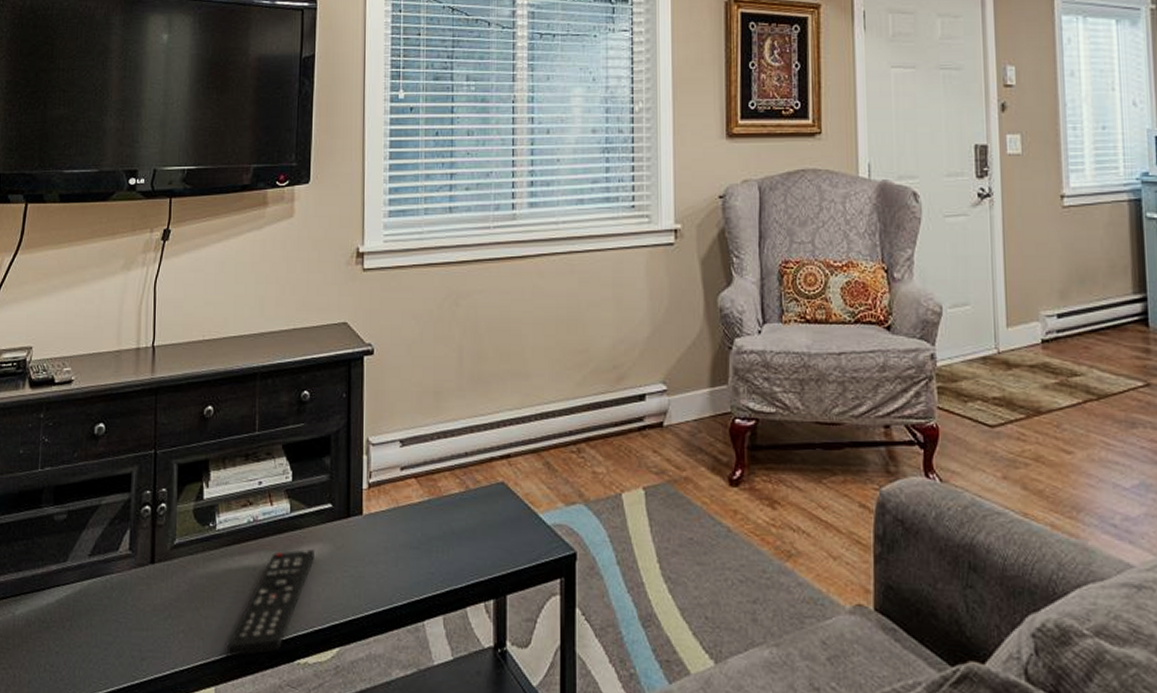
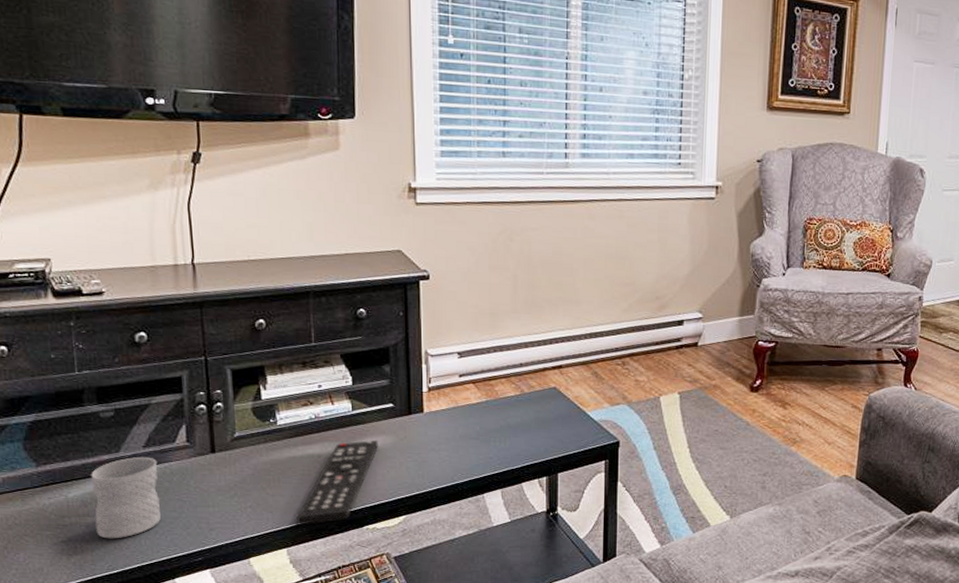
mug: none [35,567,100,668] -> present [91,456,161,539]

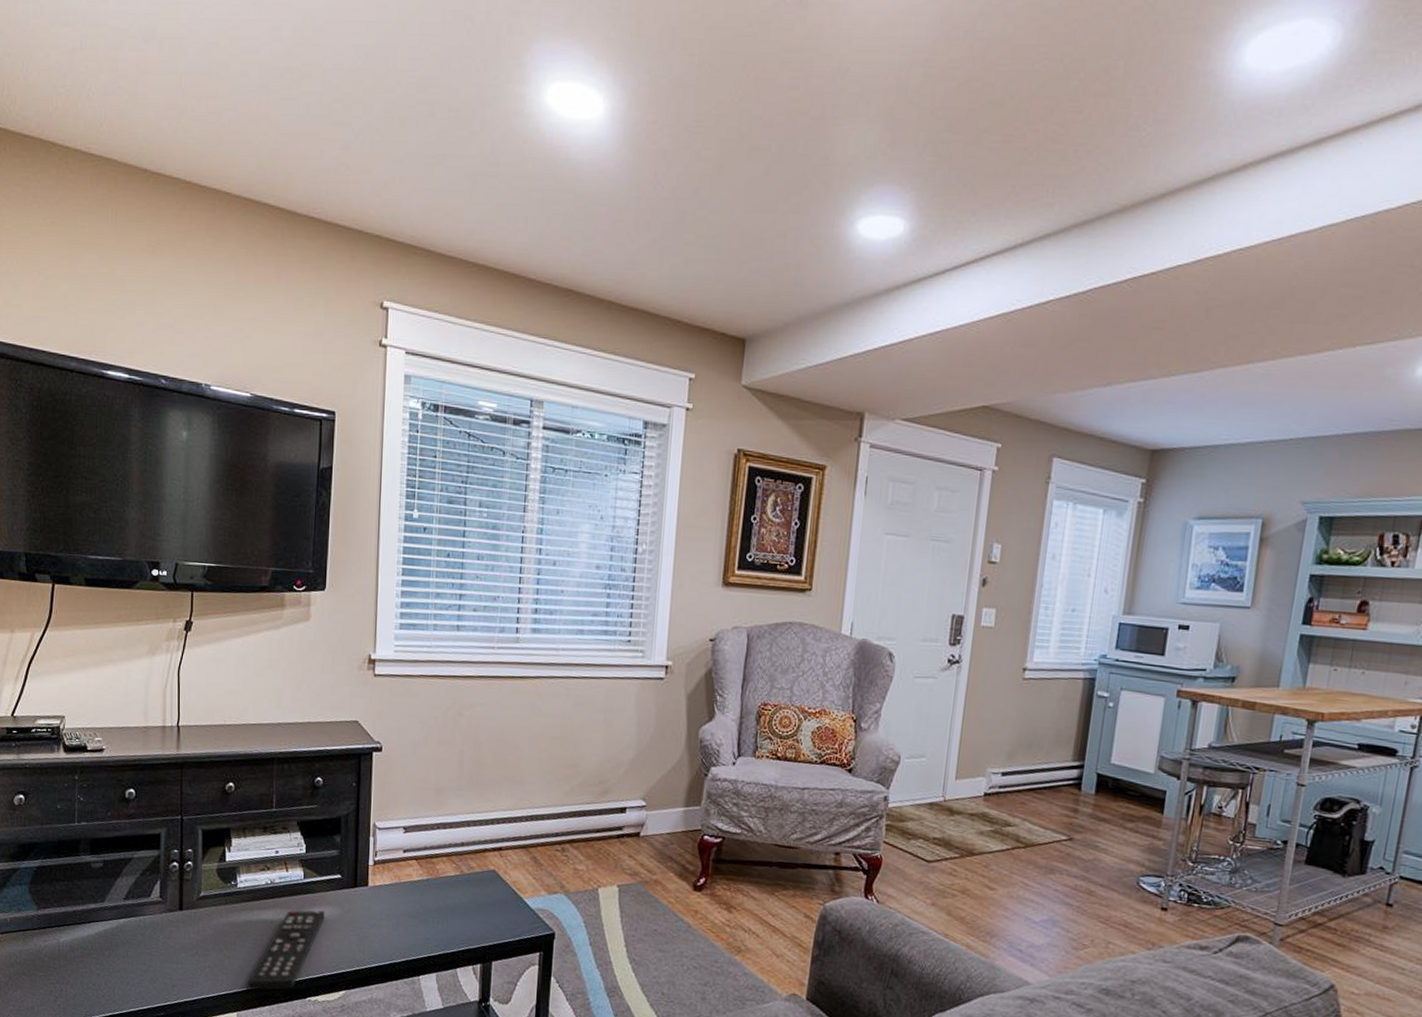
mug: present [91,456,161,539] -> none [79,908,134,986]

